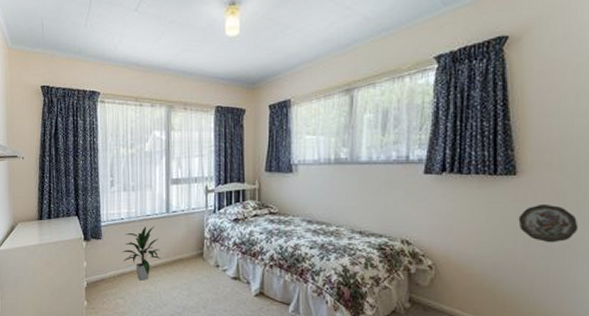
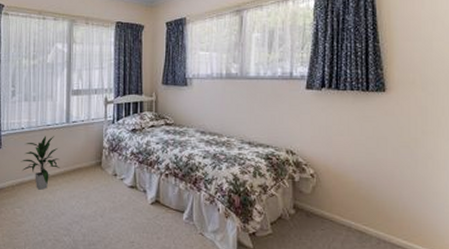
decorative plate: present [518,203,579,243] -> none [388,117,439,154]

